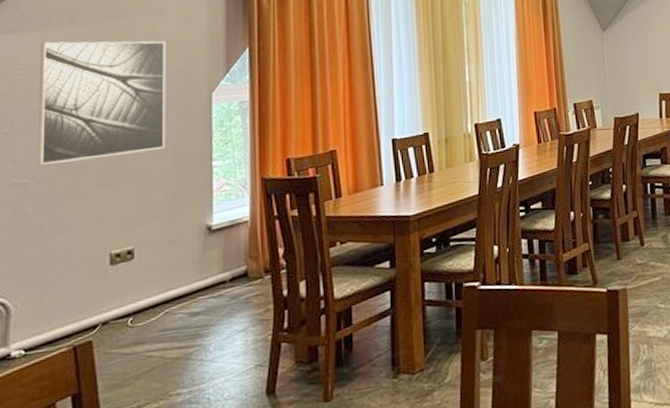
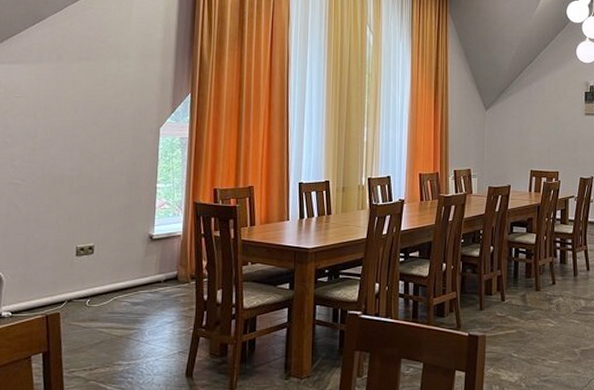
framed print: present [36,41,166,165] -> none [27,73,128,170]

